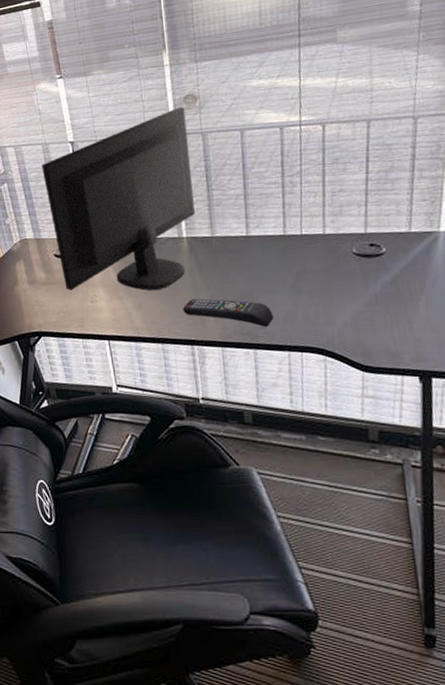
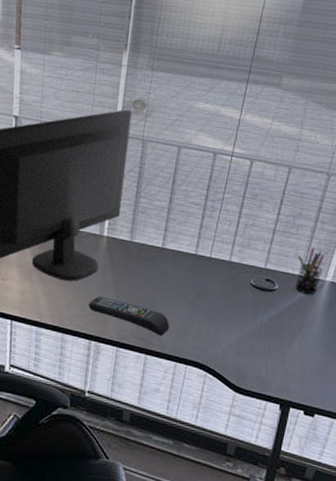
pen holder: none [401,199,434,251] -> present [295,247,324,295]

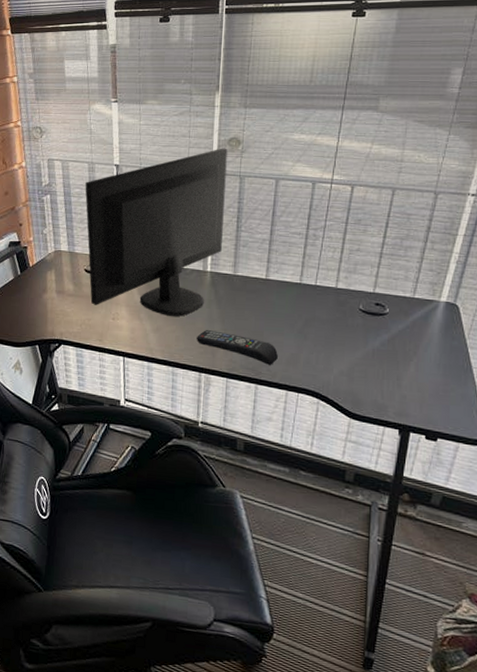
pen holder: present [295,247,324,295] -> none [407,268,437,317]

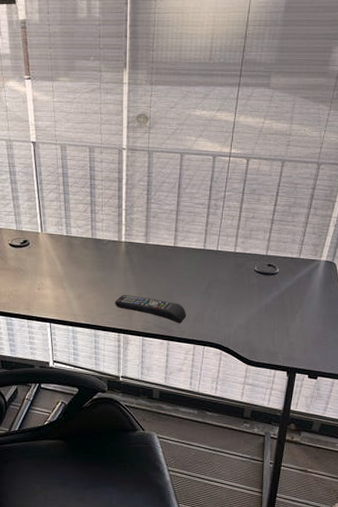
monitor: present [85,148,228,317] -> none [4,124,136,284]

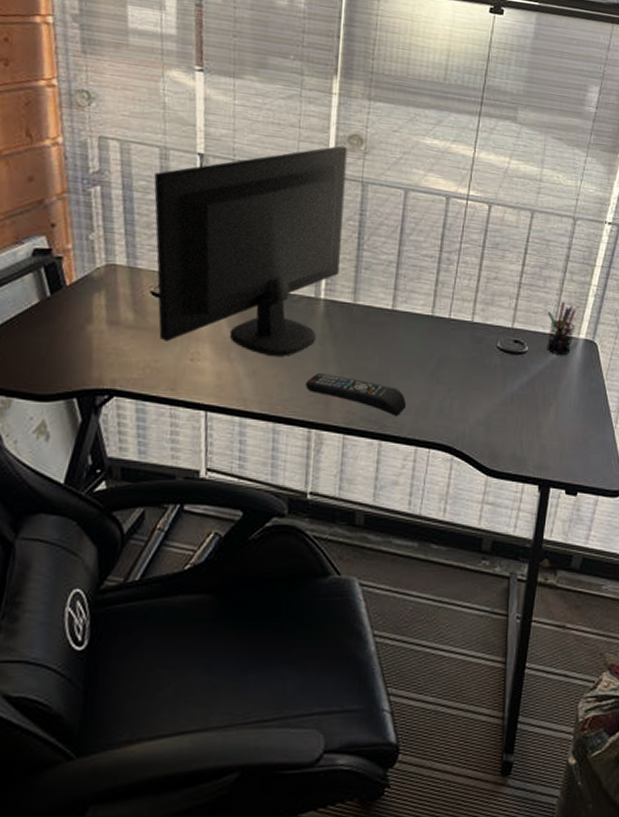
monitor: none [4,124,136,284] -> present [153,145,347,356]
pen holder: none [294,232,319,274] -> present [547,301,576,356]

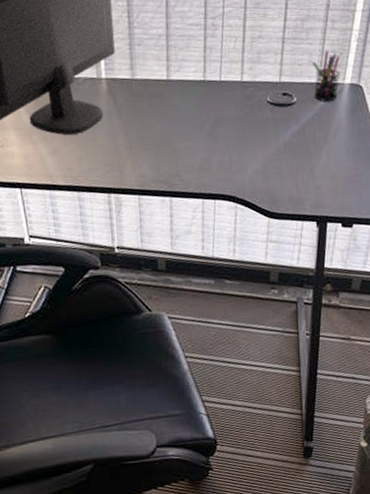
remote control: present [306,372,406,416] -> none [100,144,190,175]

